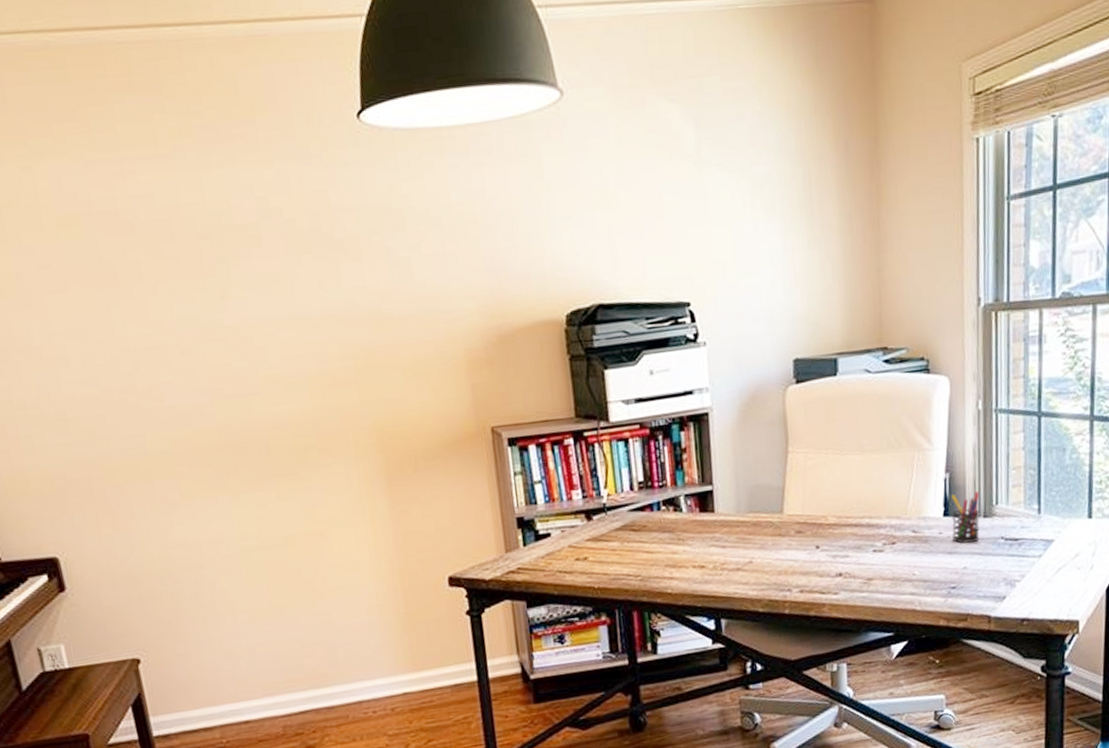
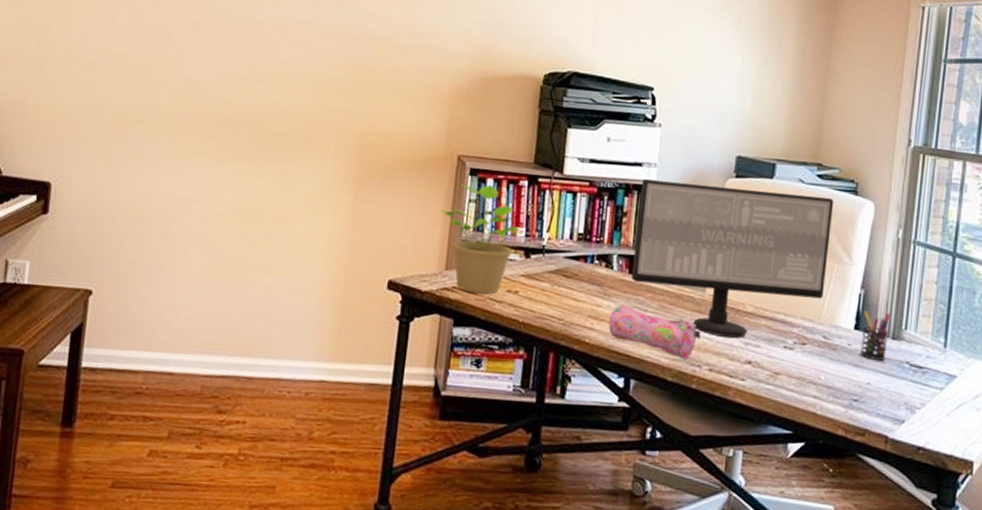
potted plant: none [486,451,578,570] -> present [441,184,522,294]
pencil case: none [687,545,786,587] -> present [608,304,701,359]
computer monitor: none [695,382,908,556] -> present [631,179,834,338]

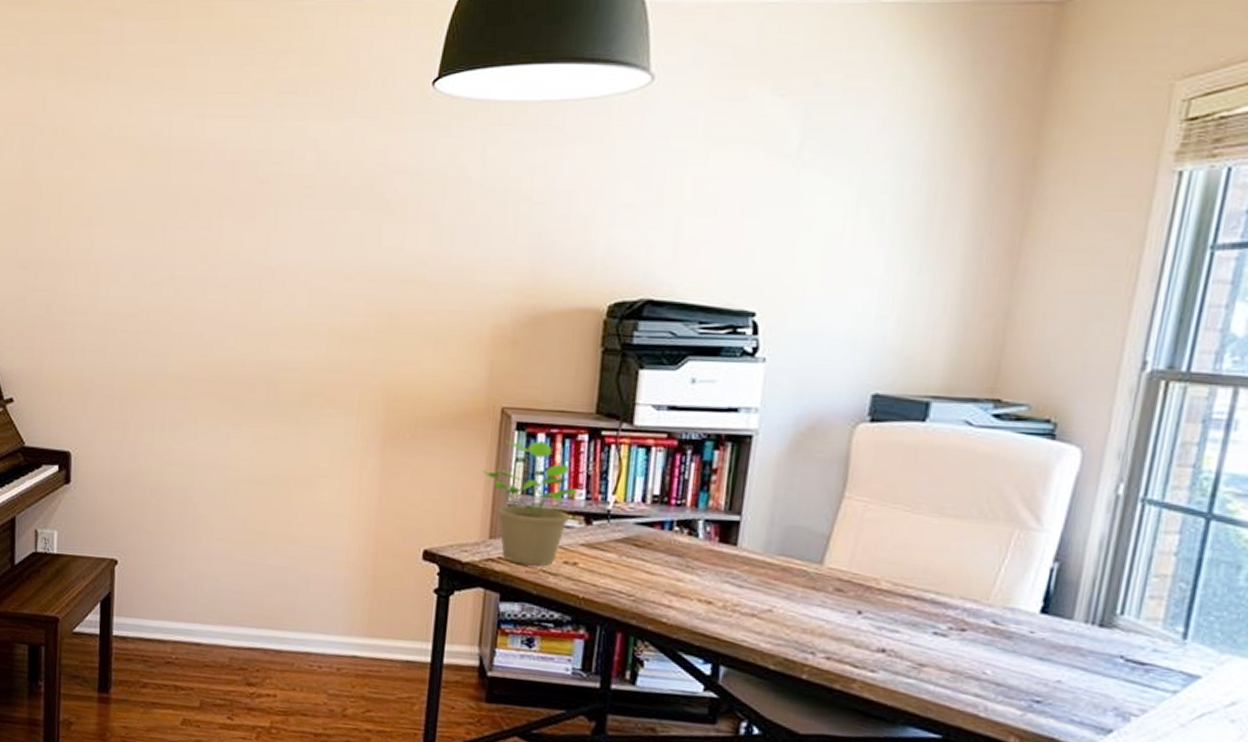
pencil case: present [608,304,701,359] -> none [692,579,816,645]
computer monitor: present [631,179,834,338] -> none [721,428,1018,621]
pen holder: present [860,311,890,361] -> none [1048,590,1098,654]

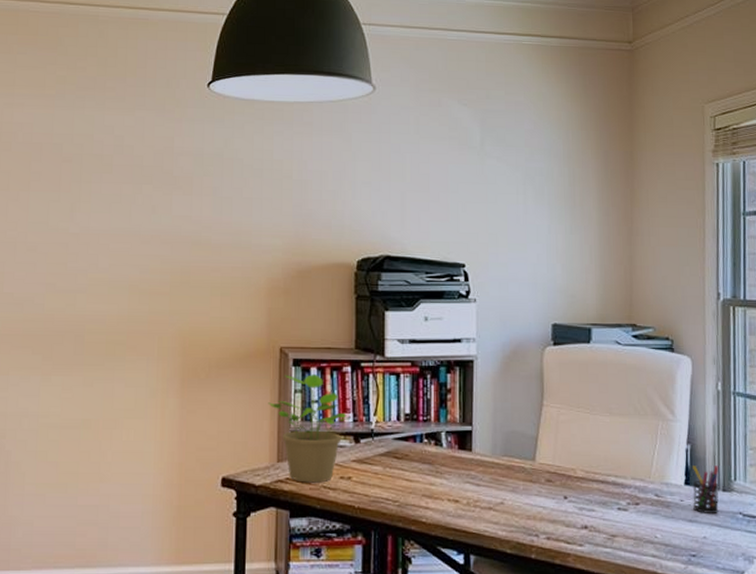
pen holder: none [1048,590,1098,654] -> present [691,465,719,513]

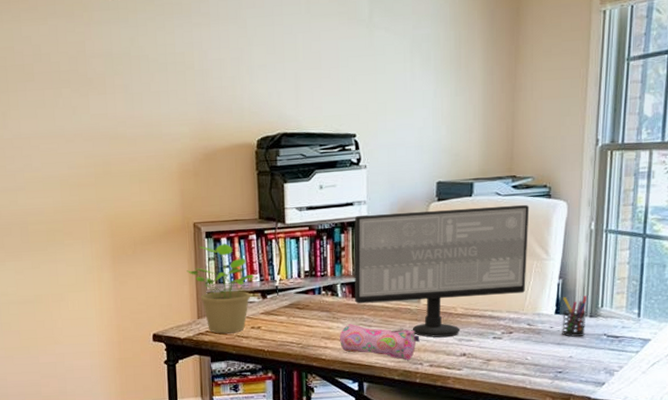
pencil case: none [443,481,535,530] -> present [340,324,420,360]
computer monitor: none [461,355,652,504] -> present [354,204,530,338]

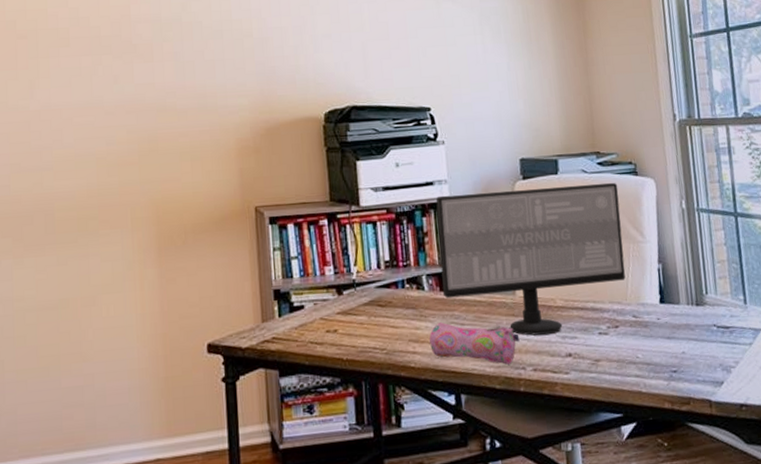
potted plant: present [186,243,257,334] -> none [248,229,330,340]
pen holder: present [562,296,587,337] -> none [665,281,695,329]

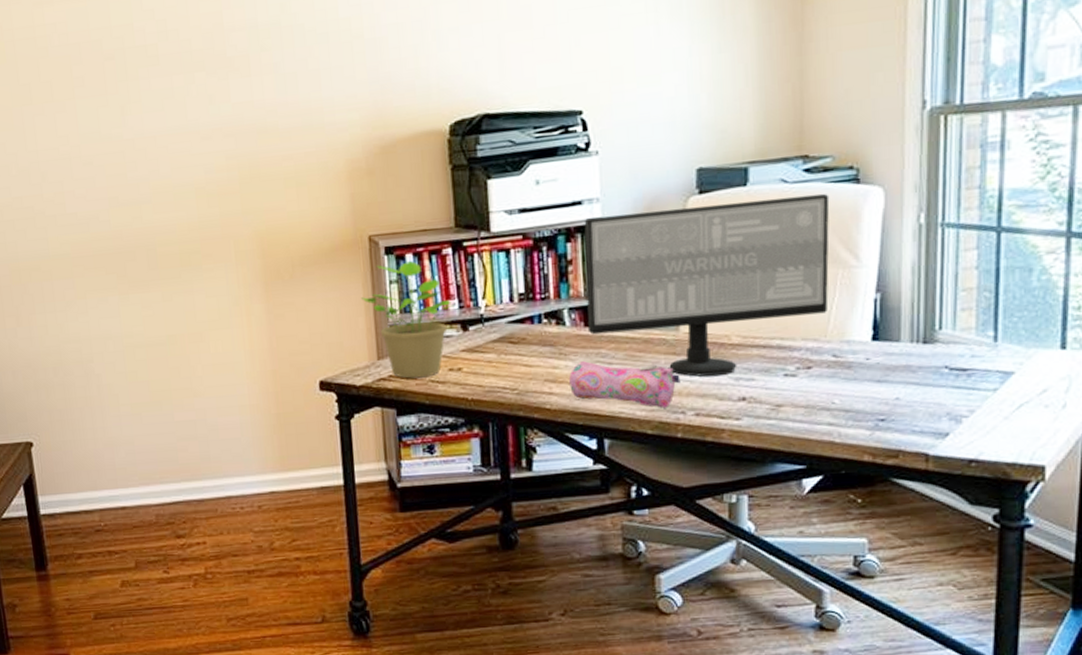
potted plant: none [248,229,330,340] -> present [361,260,455,379]

